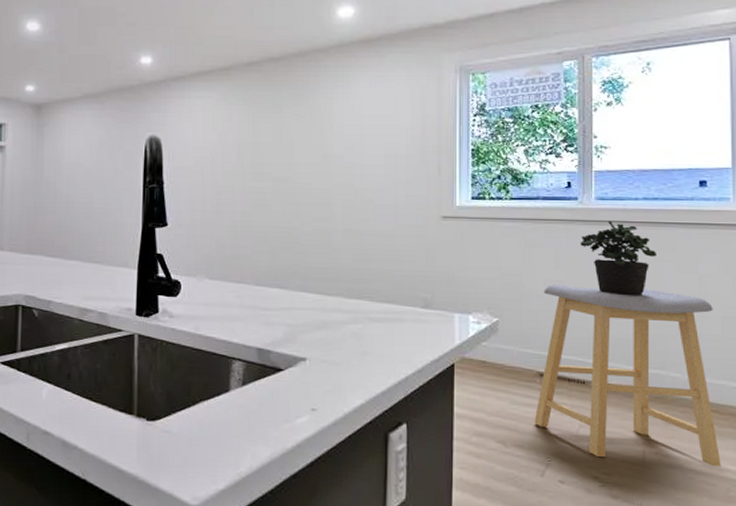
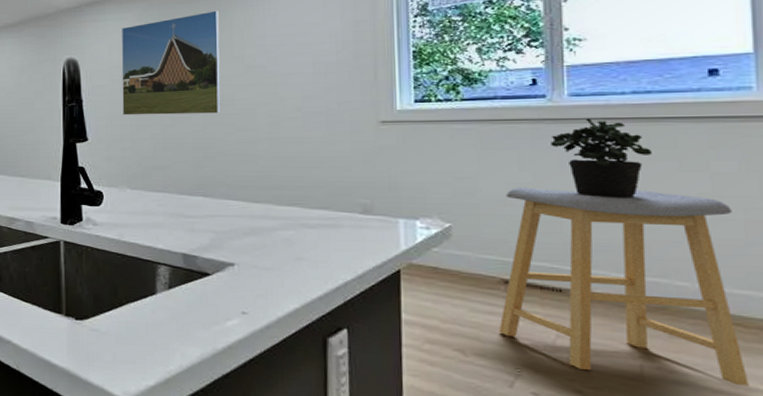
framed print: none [204,95,301,202] -> present [121,10,221,115]

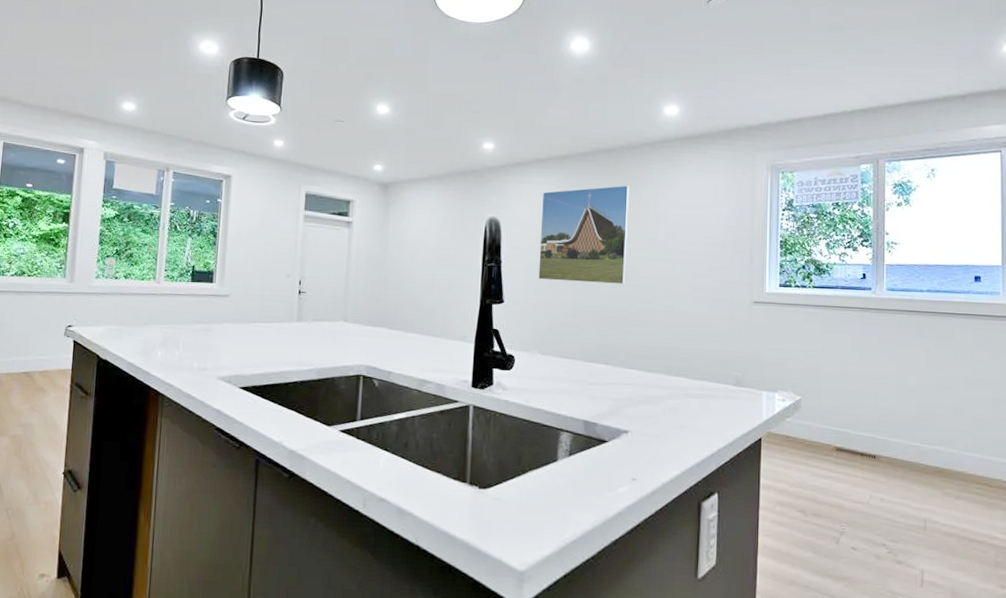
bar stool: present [499,188,749,386] -> none [831,366,991,535]
potted plant: present [550,118,651,197] -> none [873,310,938,378]

